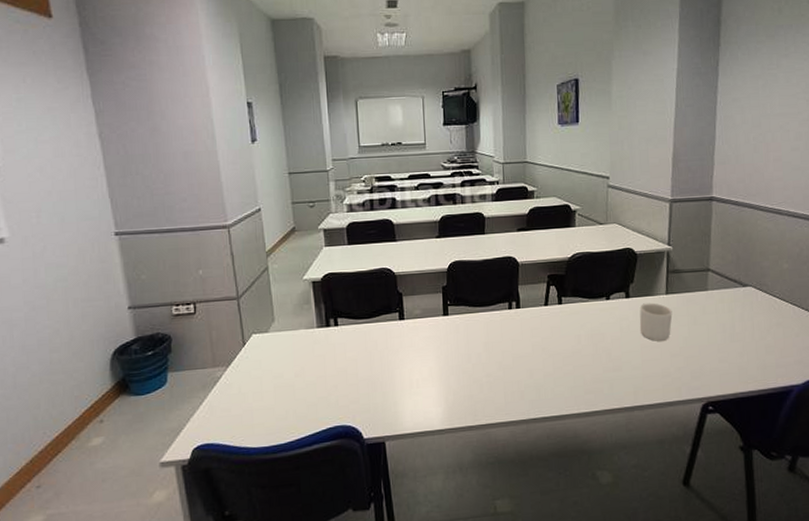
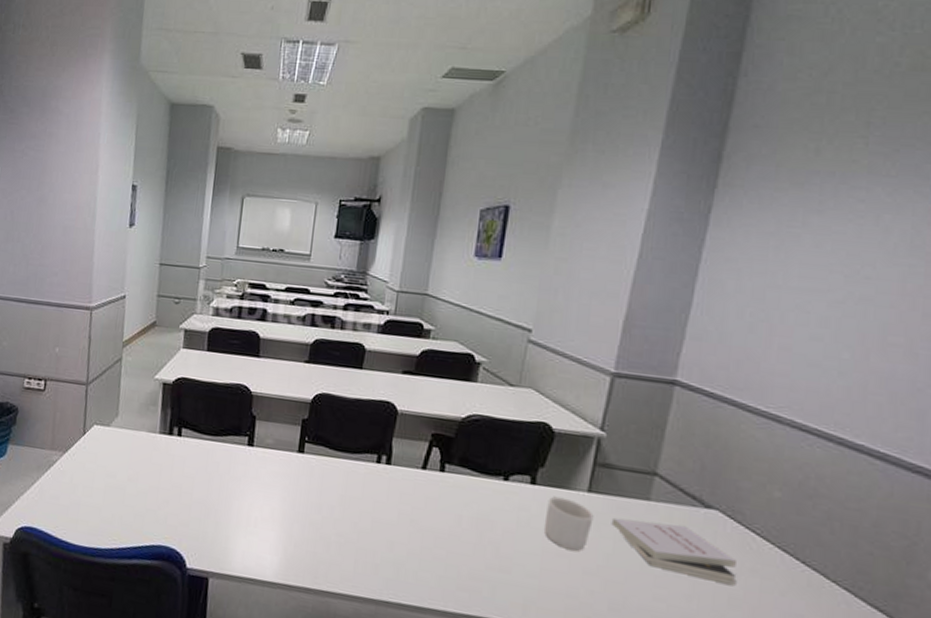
books: none [684,303,769,339] -> present [611,517,737,587]

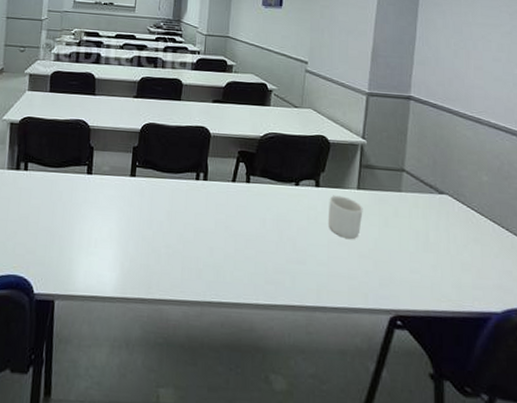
books: present [611,517,737,587] -> none [376,208,466,254]

